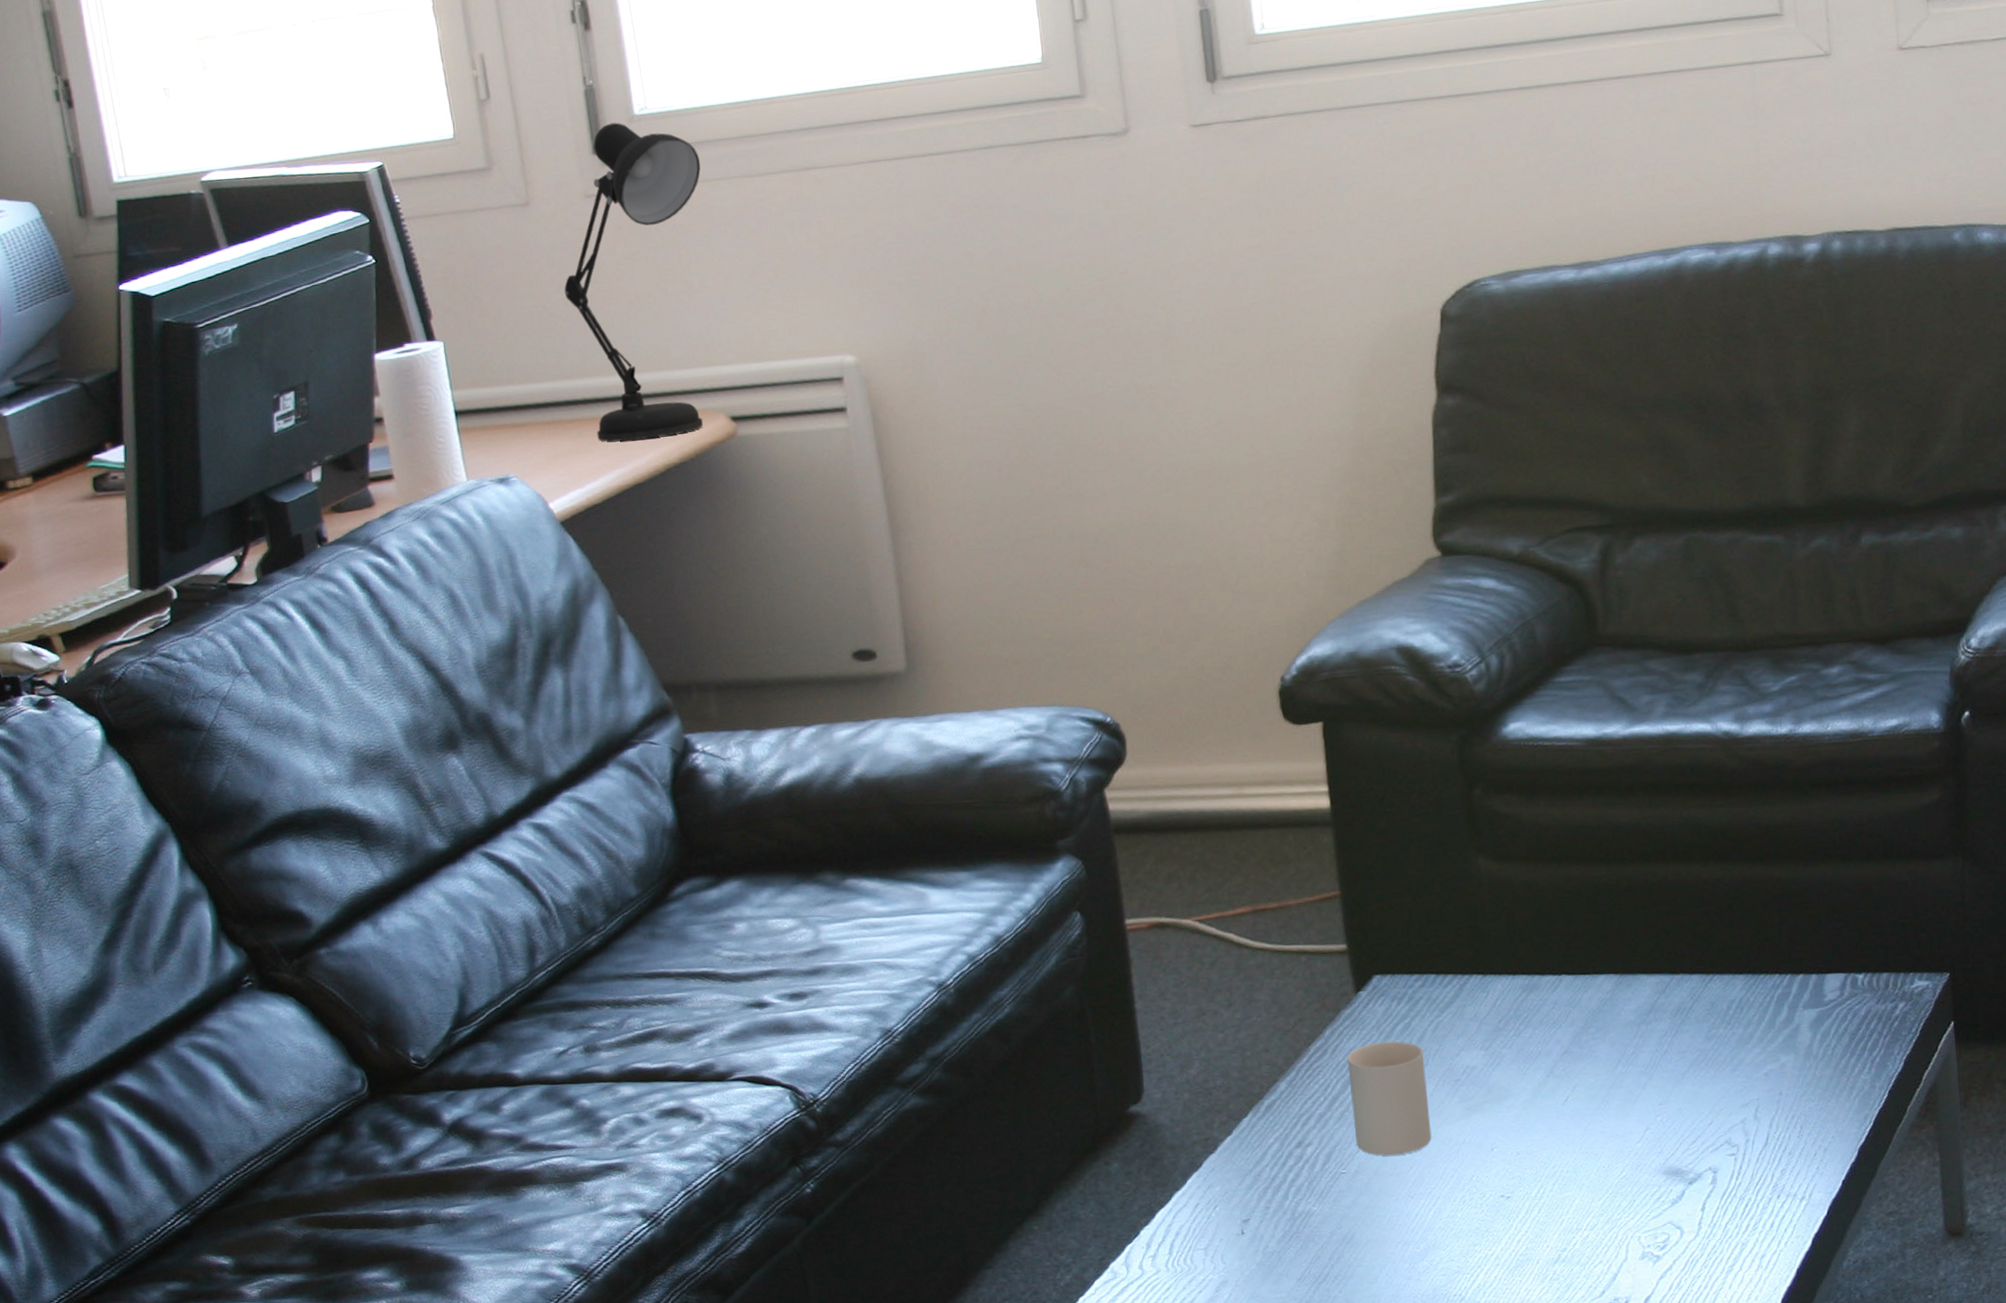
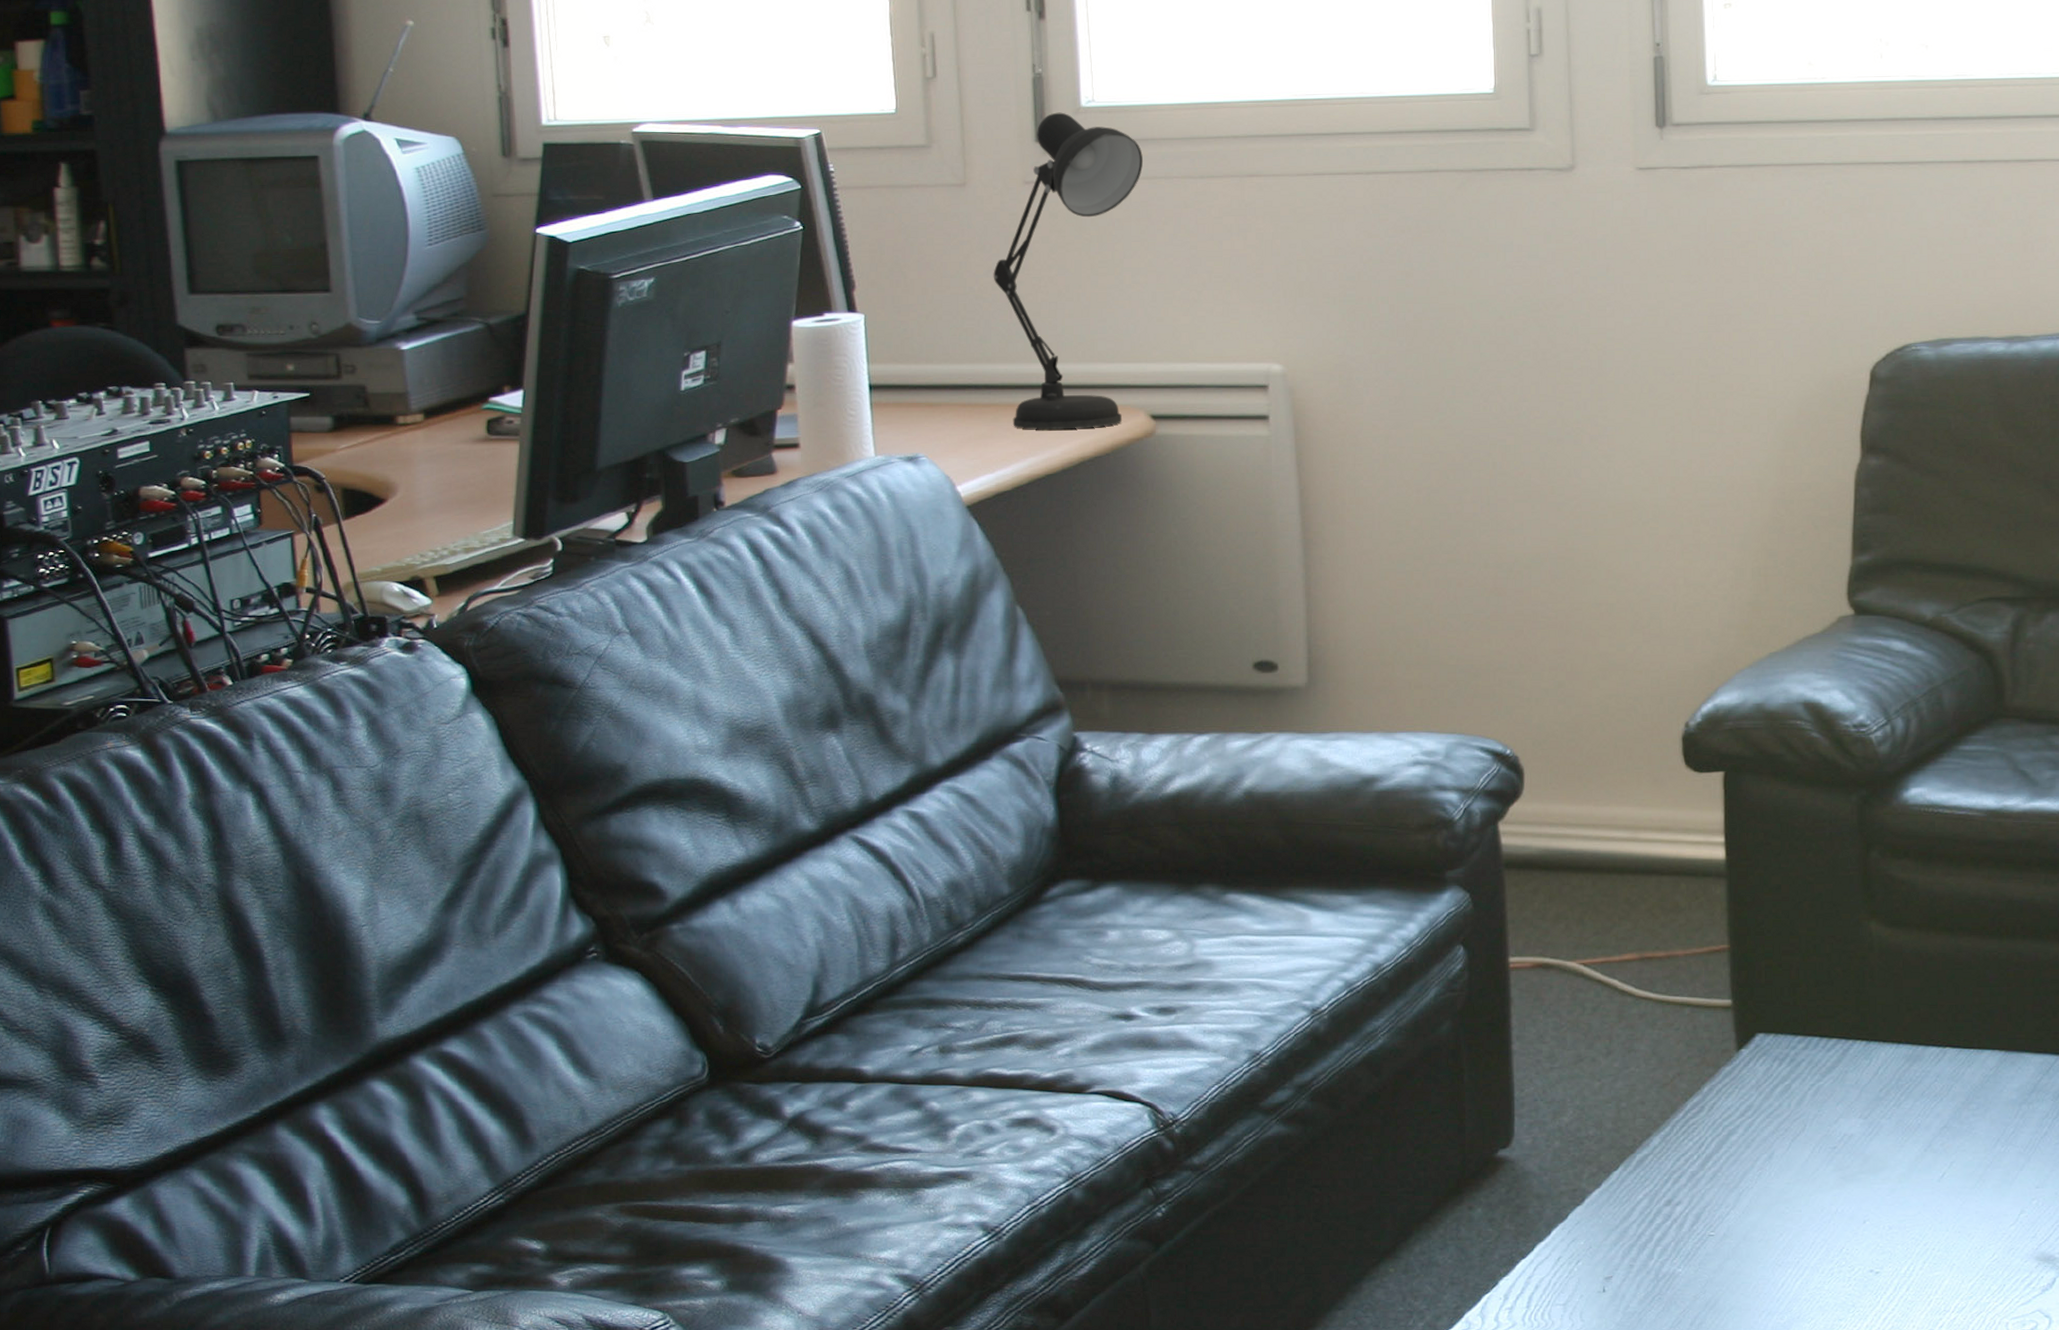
cup: present [1347,1041,1432,1156] -> none [1724,1102,1804,1221]

